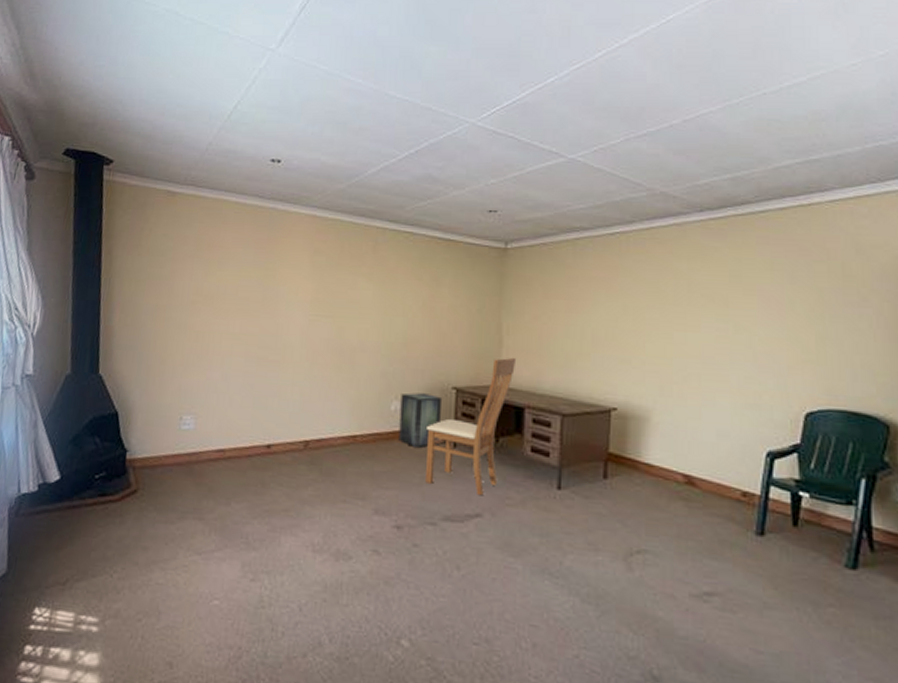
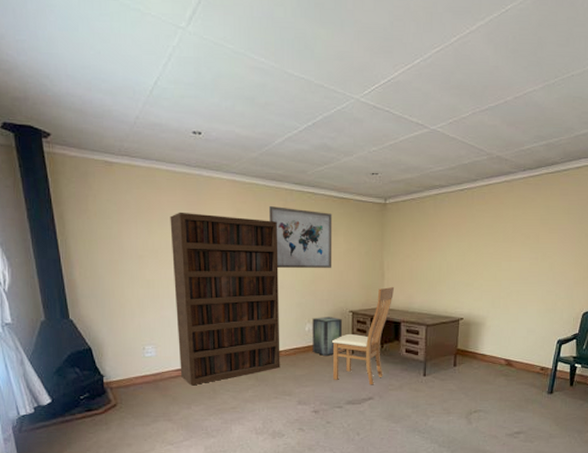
bookcase: none [222,250,364,474] -> present [170,211,280,386]
wall art: none [353,247,435,328] -> present [268,206,333,268]

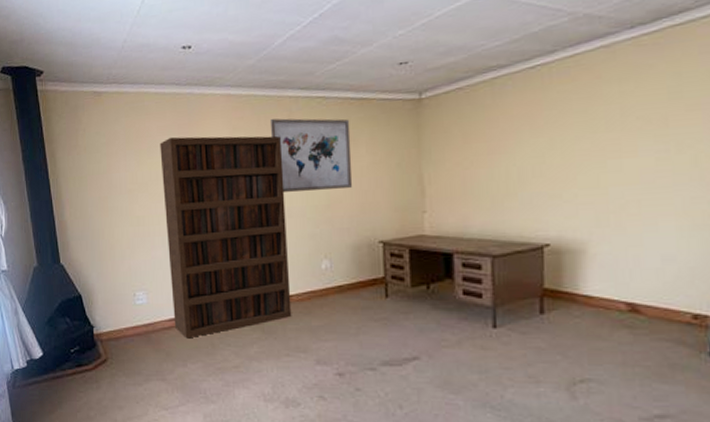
storage box: present [312,317,343,356] -> none [330,250,372,301]
chair: present [332,286,395,385] -> none [358,205,441,340]

